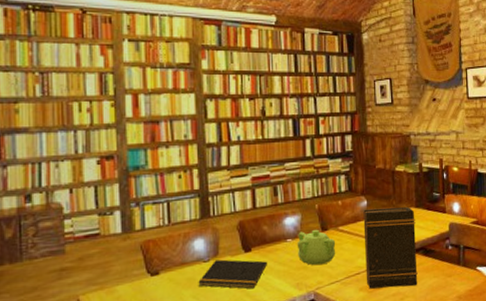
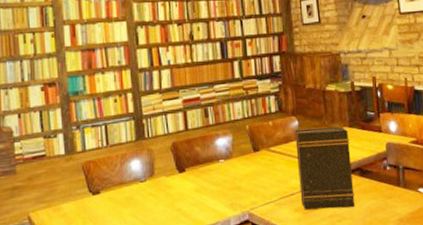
notepad: present [198,259,267,289] -> none [136,179,201,209]
teapot: present [297,229,336,265] -> none [229,149,269,186]

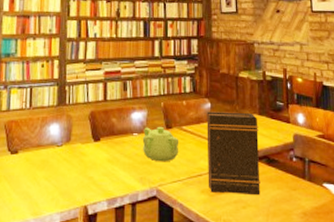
teapot: none [229,149,269,186] -> present [142,126,179,162]

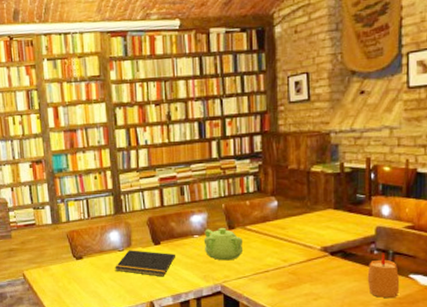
notepad: none [51,146,114,178] -> present [115,250,175,277]
book: present [207,111,261,196] -> none [273,208,334,288]
candle: none [288,160,316,208] -> present [367,253,400,299]

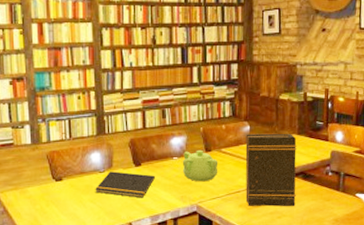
book: none [273,208,334,288] -> present [245,133,297,207]
candle: present [367,253,400,299] -> none [322,174,349,216]

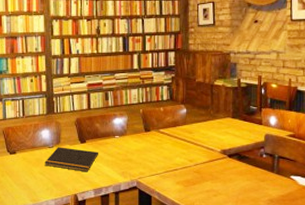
teapot: present [182,149,219,182] -> none [123,129,157,159]
book: present [245,133,297,207] -> none [182,116,231,186]

